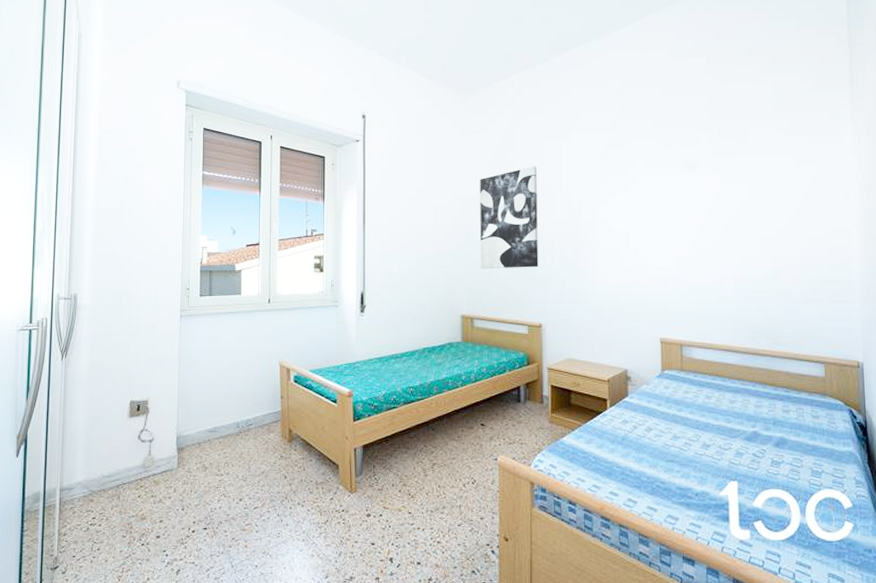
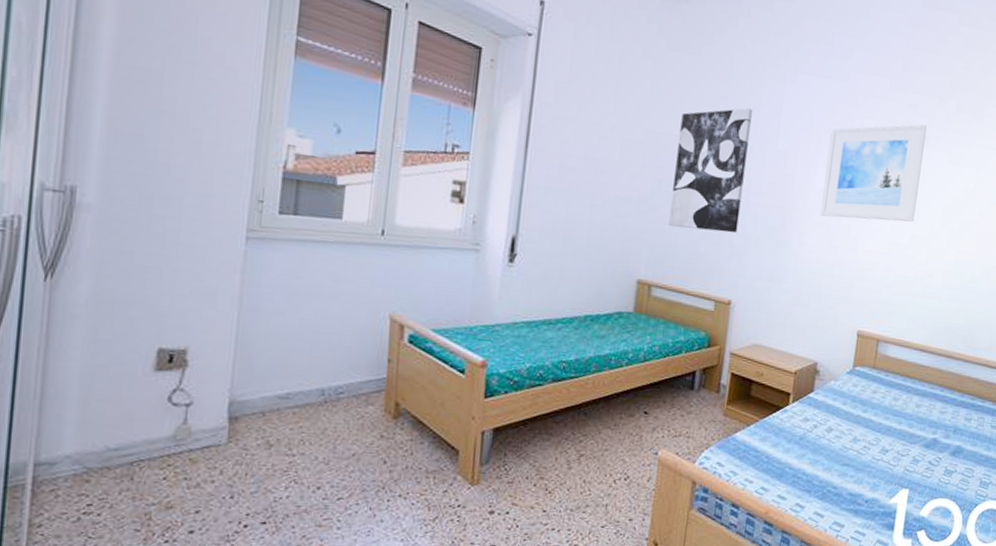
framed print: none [607,153,697,243] -> present [820,124,927,222]

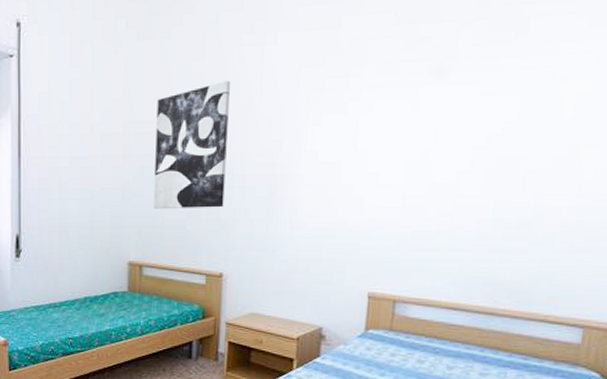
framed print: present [820,124,927,222] -> none [315,56,447,177]

